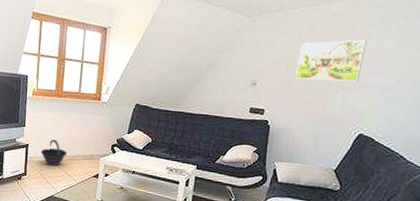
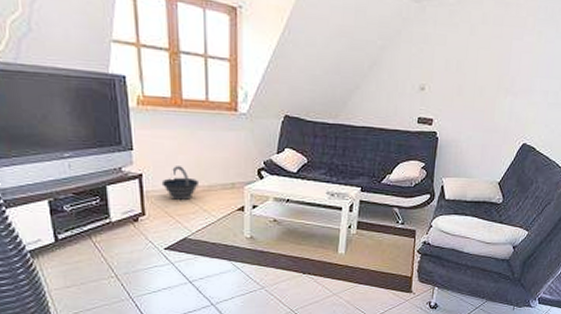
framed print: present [296,39,367,82] -> none [466,37,537,86]

